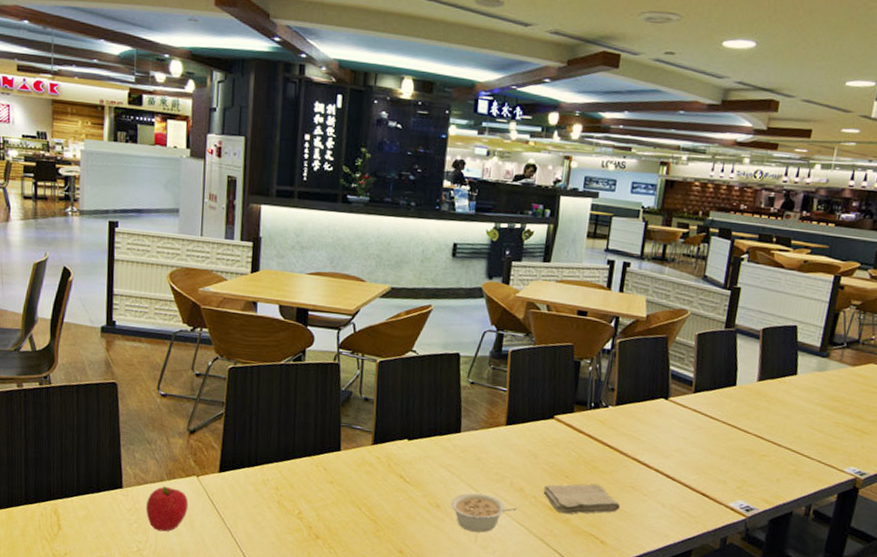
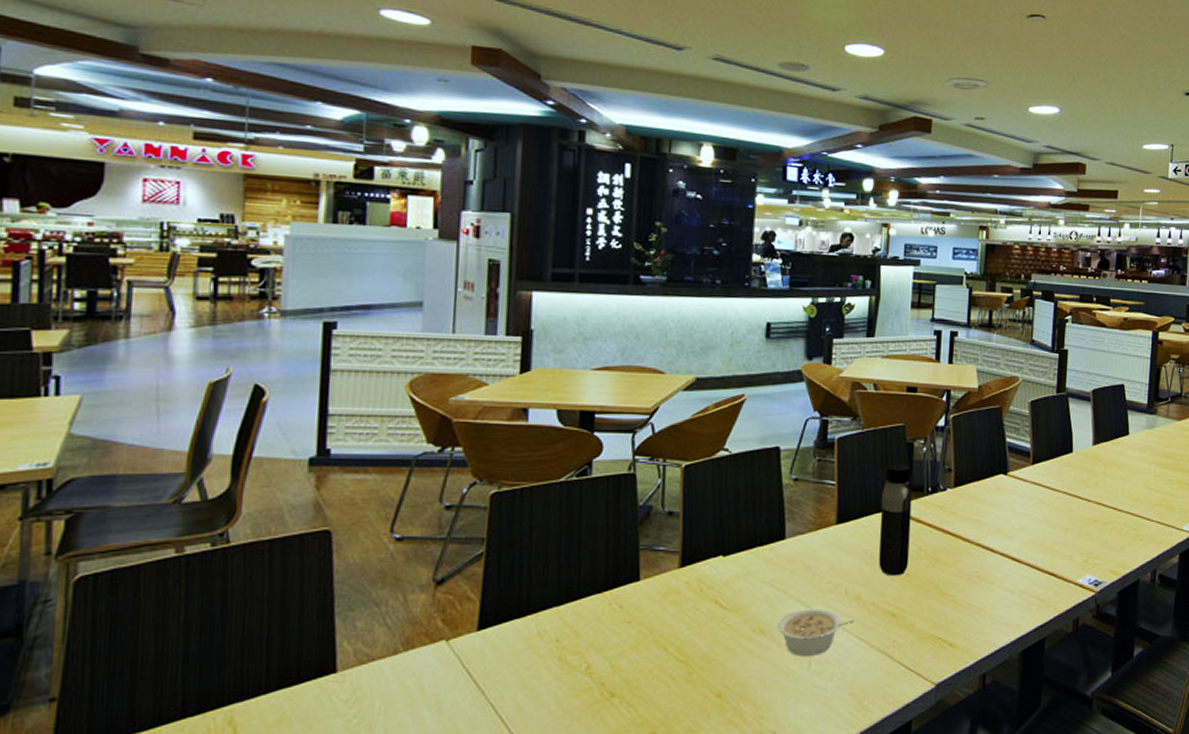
fruit: present [146,486,189,532] -> none [371,660,434,724]
water bottle: none [541,378,576,477] -> present [879,464,912,576]
washcloth: present [543,484,621,515] -> none [882,580,968,619]

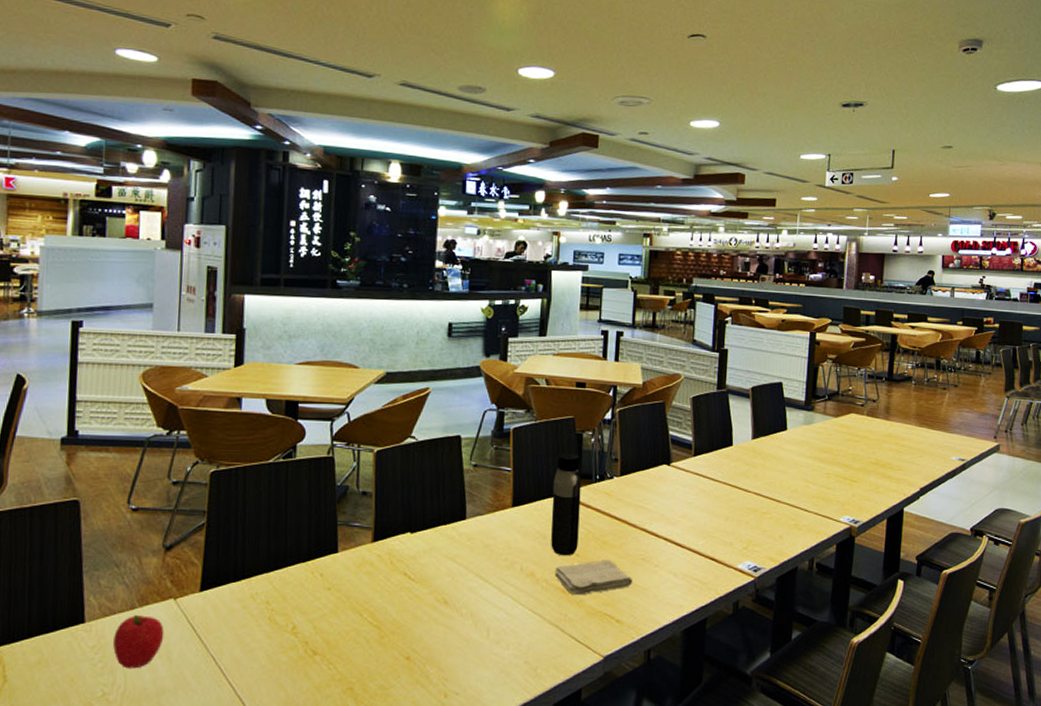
fruit: none [371,660,434,724] -> present [113,614,165,669]
legume: present [776,607,854,656] -> none [458,582,529,626]
washcloth: none [882,580,968,619] -> present [554,561,633,596]

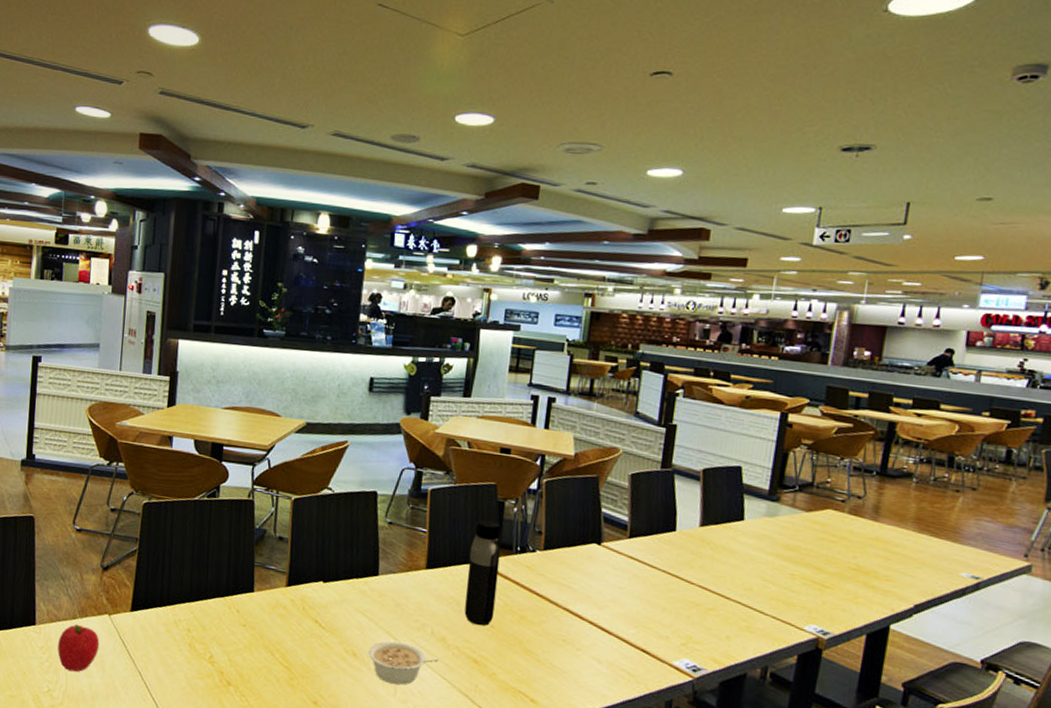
legume: none [458,582,529,626] -> present [367,640,438,685]
washcloth: present [554,561,633,596] -> none [467,634,552,669]

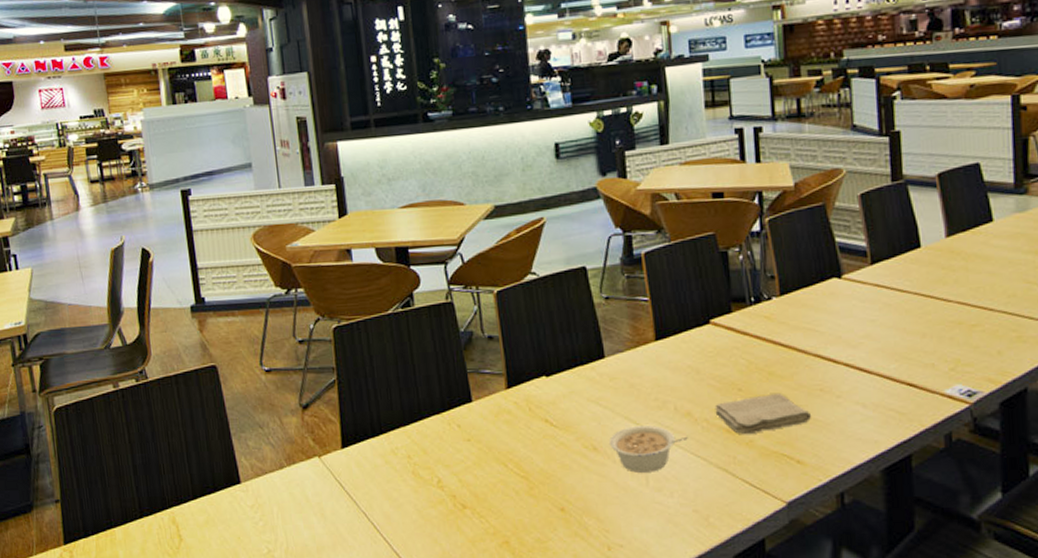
fruit: present [57,623,100,672] -> none [269,473,315,526]
water bottle: present [464,519,501,626] -> none [699,274,739,392]
washcloth: none [467,634,552,669] -> present [715,394,812,435]

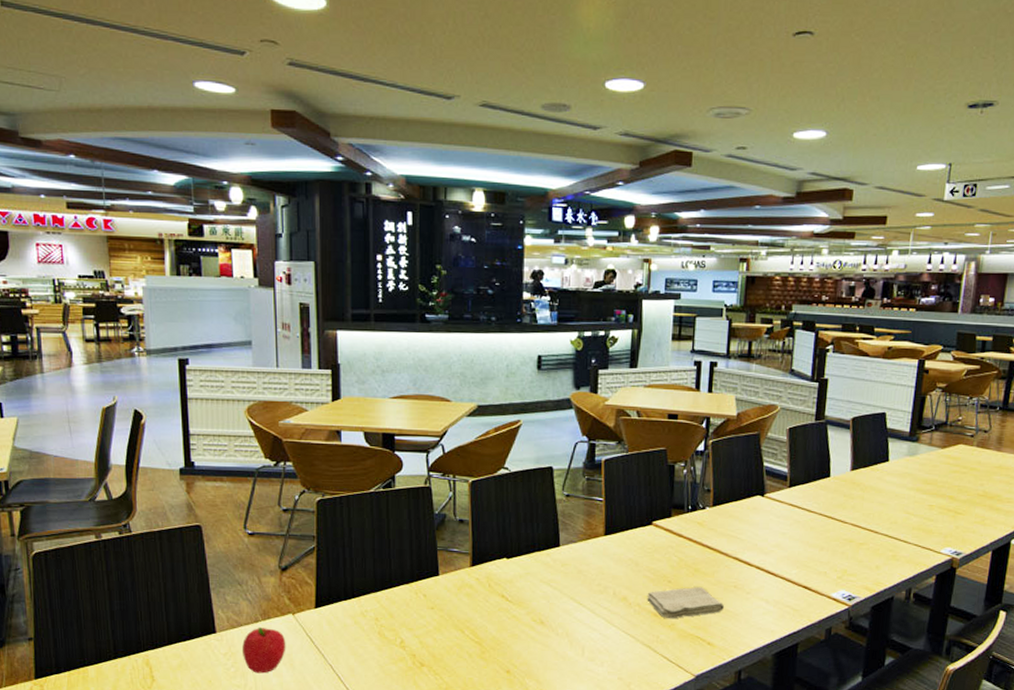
fruit: none [269,473,315,526] -> present [242,627,286,674]
legume: present [608,424,688,473] -> none [554,605,622,645]

